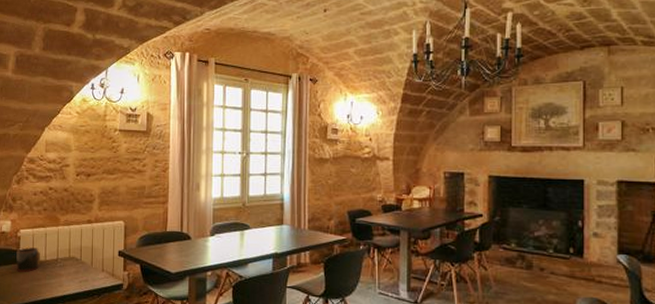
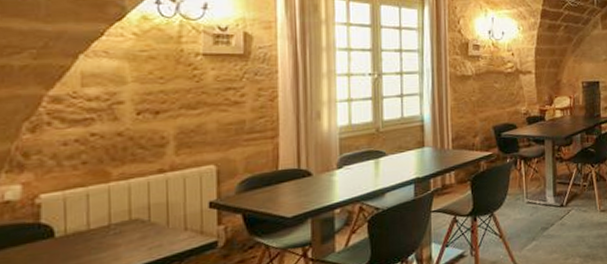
mug: present [16,247,41,272] -> none [34,215,80,252]

